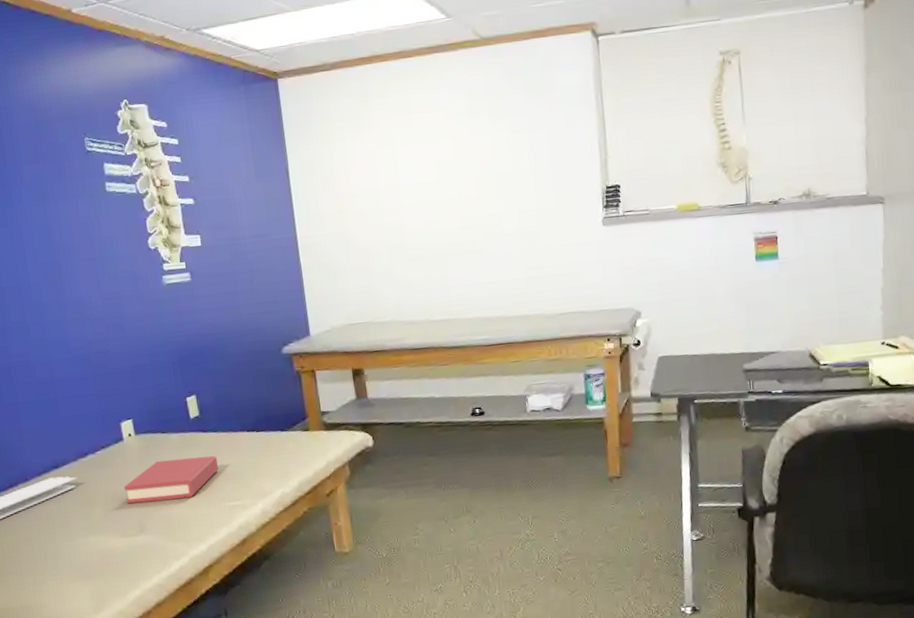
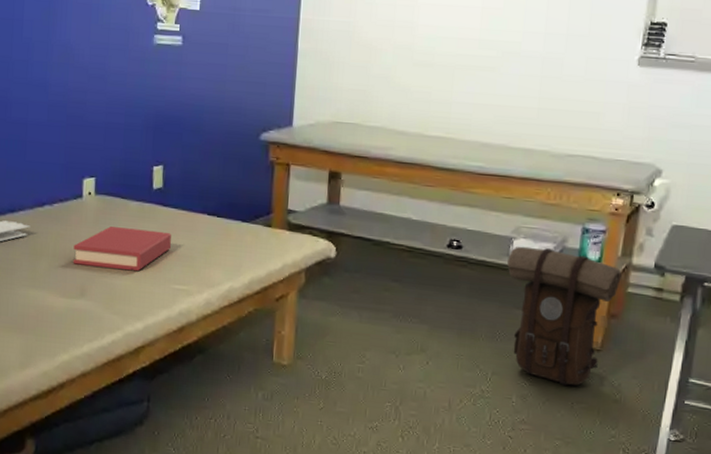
backpack: none [526,398,626,514] -> present [507,246,622,386]

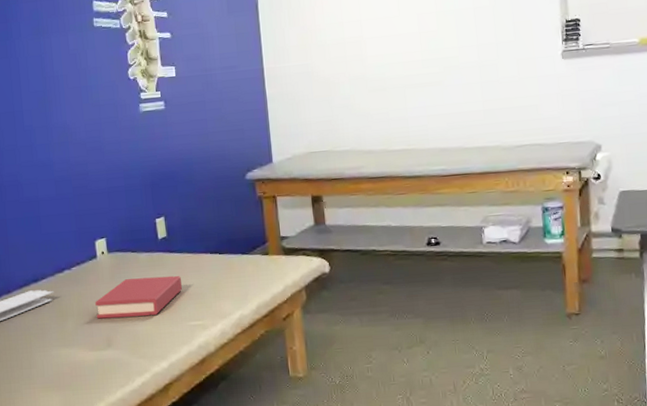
backpack: present [507,246,622,386] -> none [482,231,585,351]

